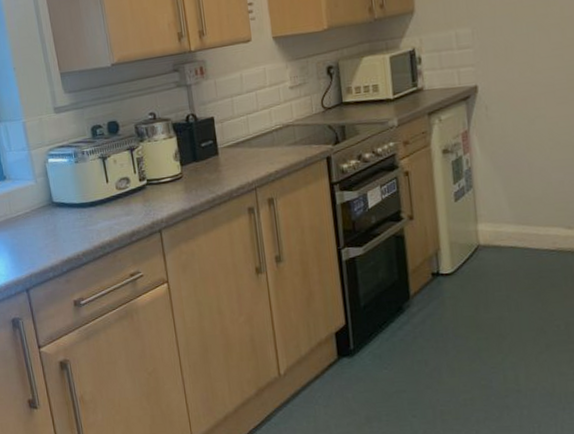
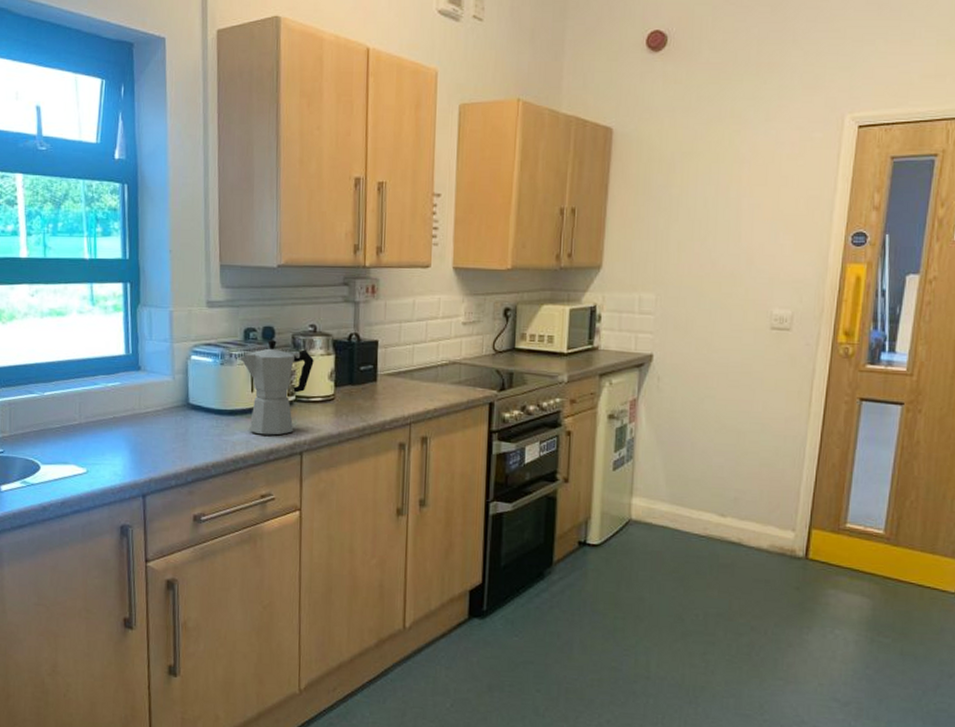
moka pot: none [90,132,158,220] -> present [238,339,314,436]

